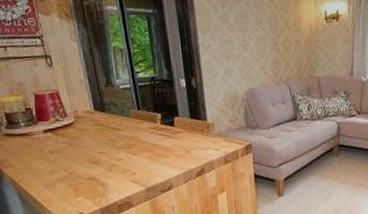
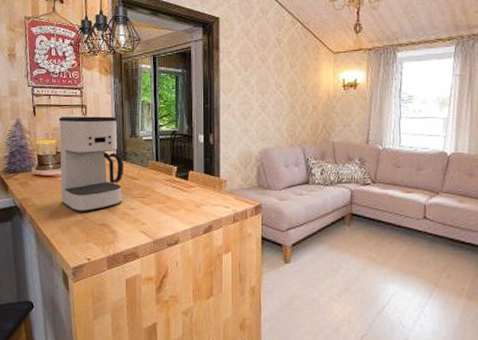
coffee maker: none [20,65,107,169] -> present [58,116,123,212]

